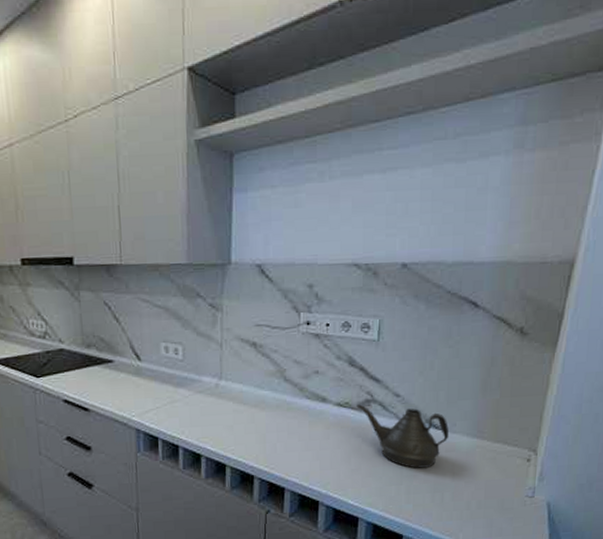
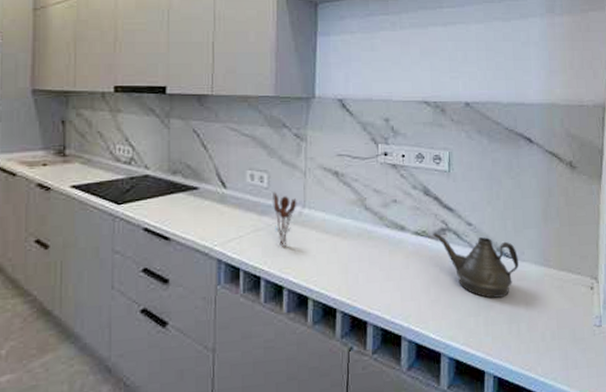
utensil holder: none [188,363,214,418] -> present [273,191,297,247]

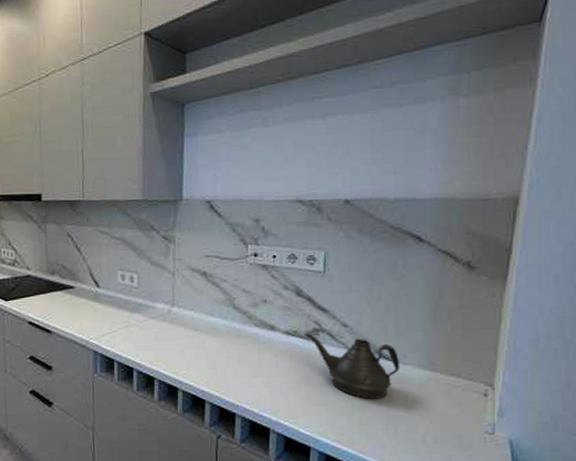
utensil holder: present [273,191,297,247] -> none [143,290,166,342]

